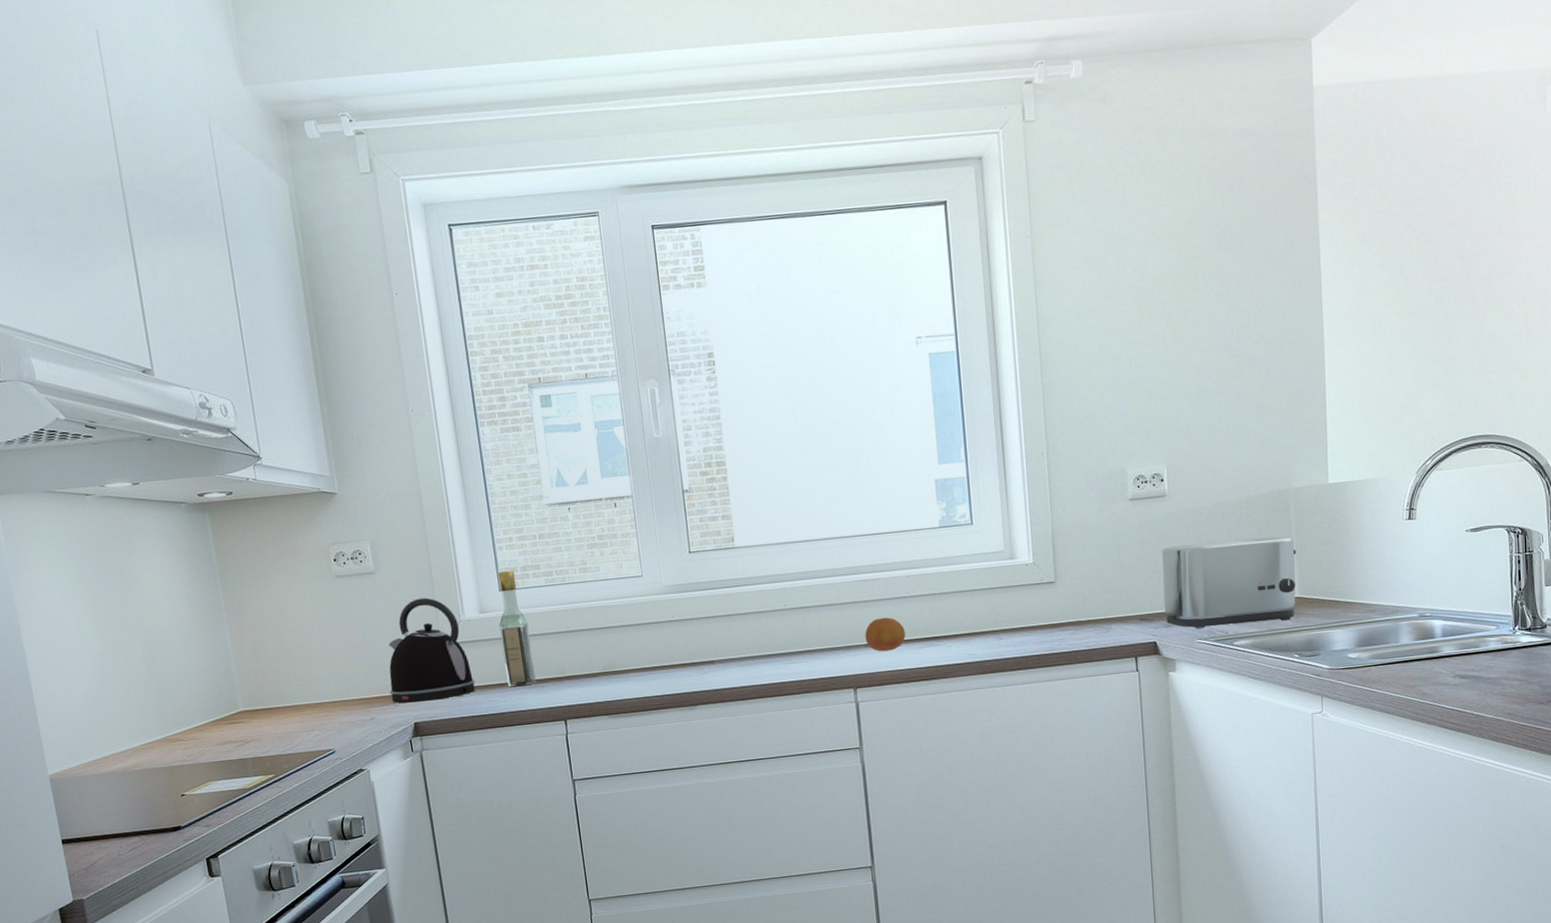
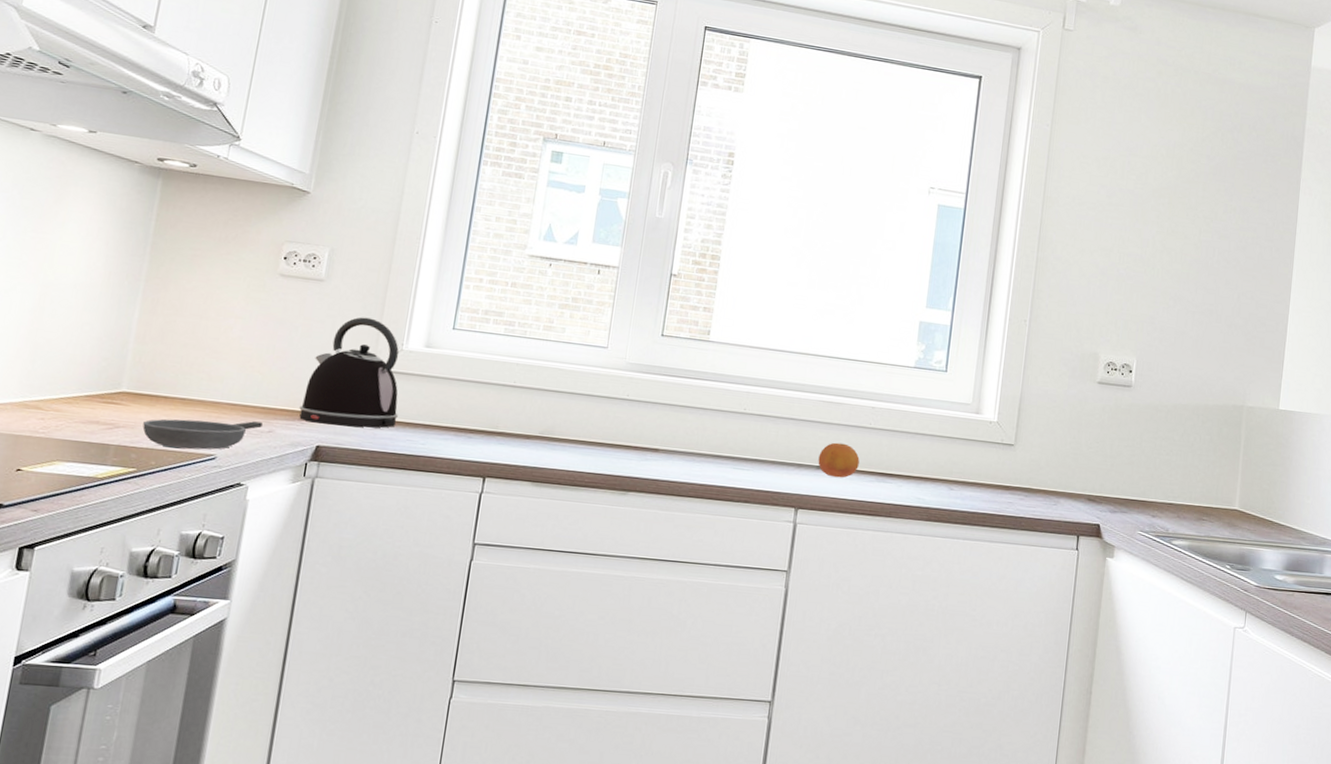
frying pan: none [266,712,364,751] -> present [142,418,263,450]
bottle: present [498,571,536,688] -> none [433,310,475,433]
toaster: present [1162,536,1296,628] -> none [1112,435,1242,530]

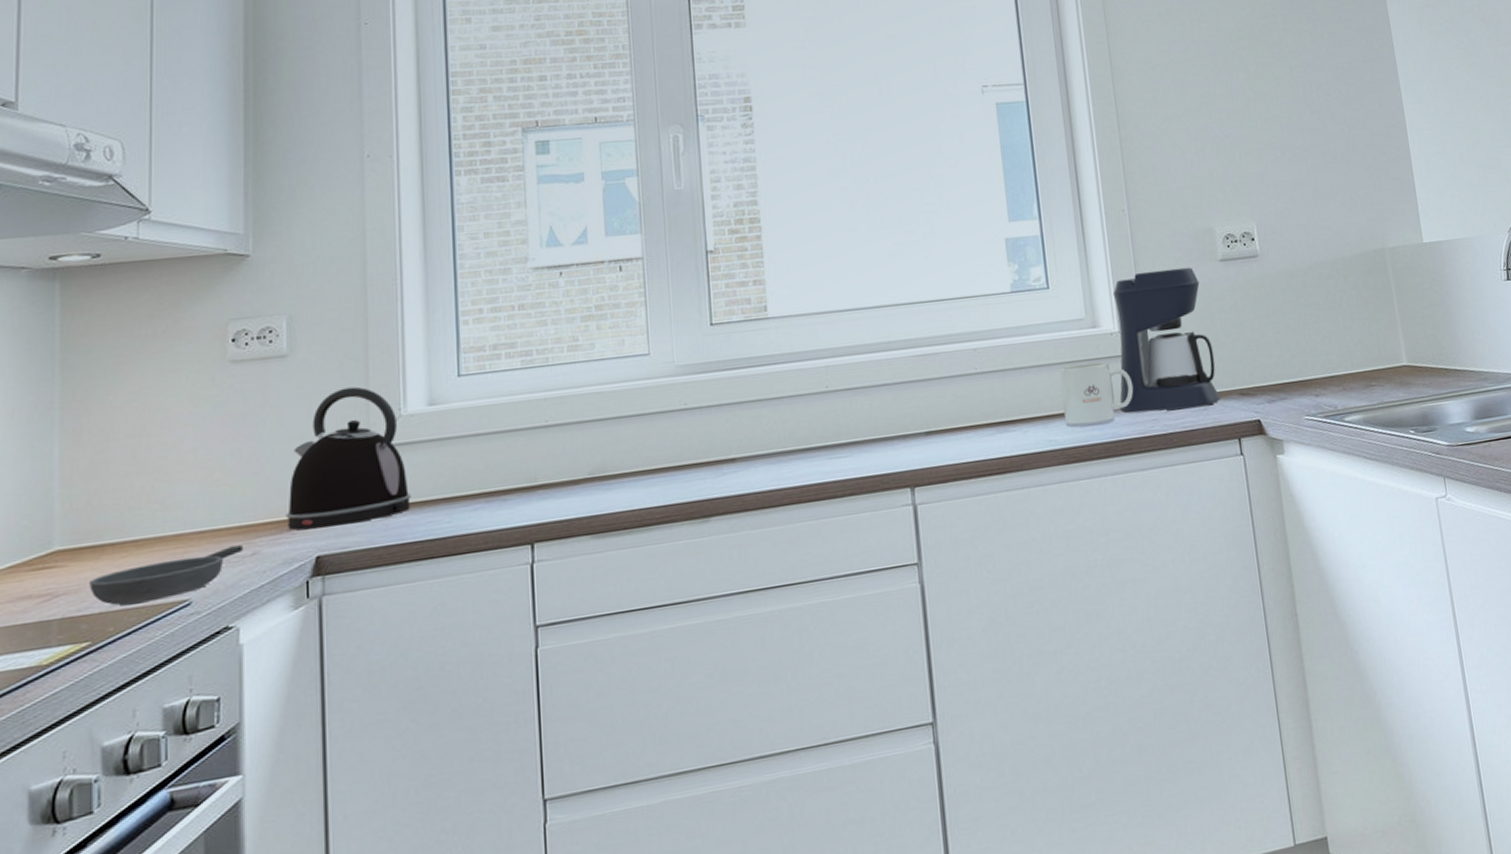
fruit: present [818,442,860,478] -> none [924,398,974,441]
mug: none [934,440,999,497] -> present [1060,362,1134,428]
coffee maker: none [983,376,1076,502] -> present [1113,267,1221,414]

